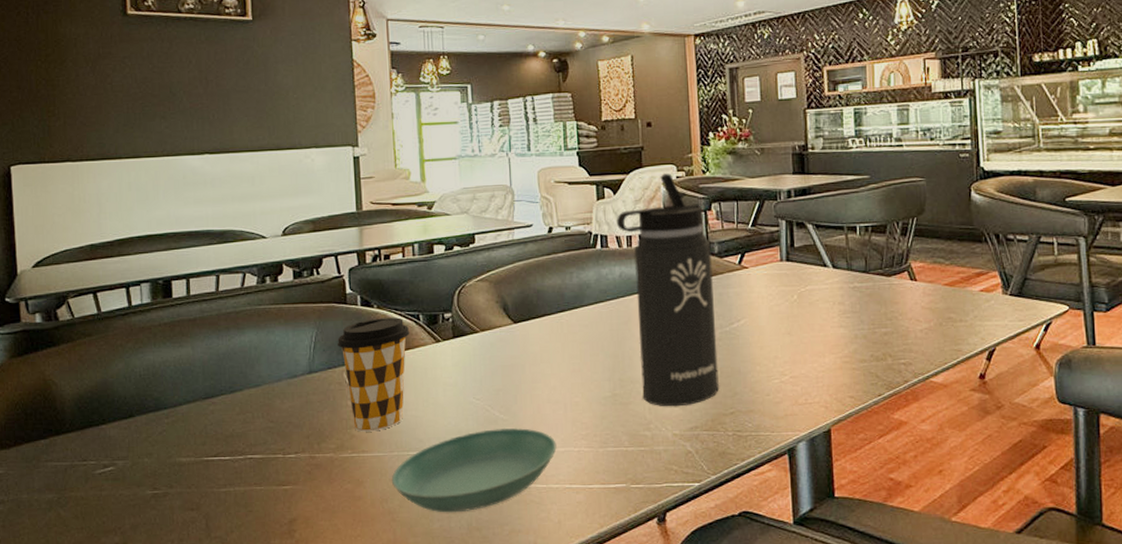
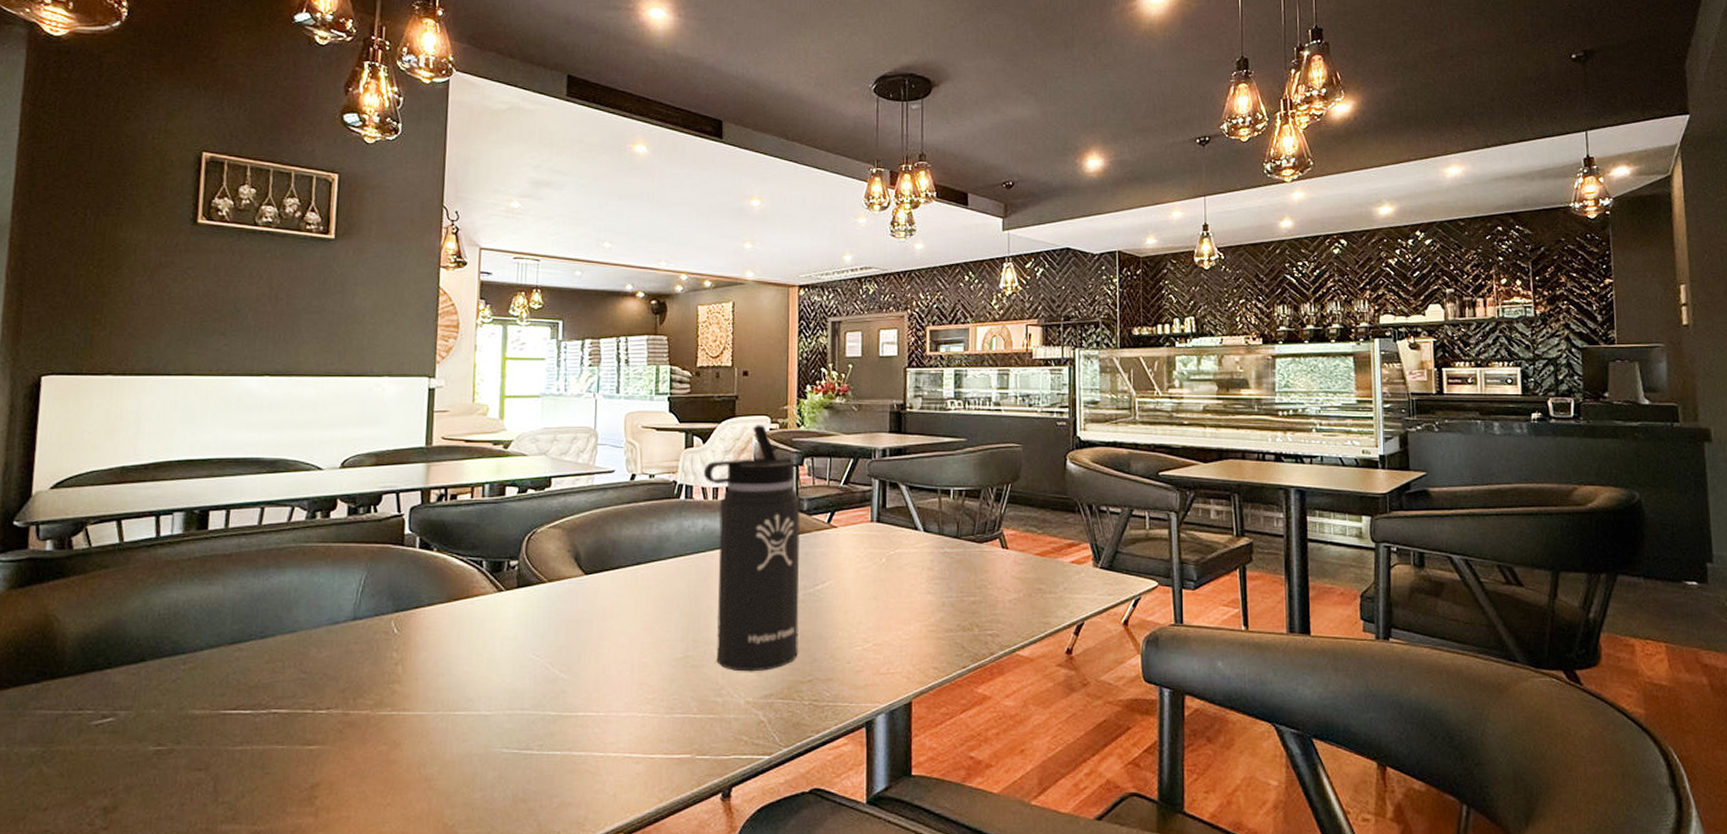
coffee cup: present [337,317,410,432] -> none [389,563,471,688]
saucer: present [391,427,557,513] -> none [432,688,619,782]

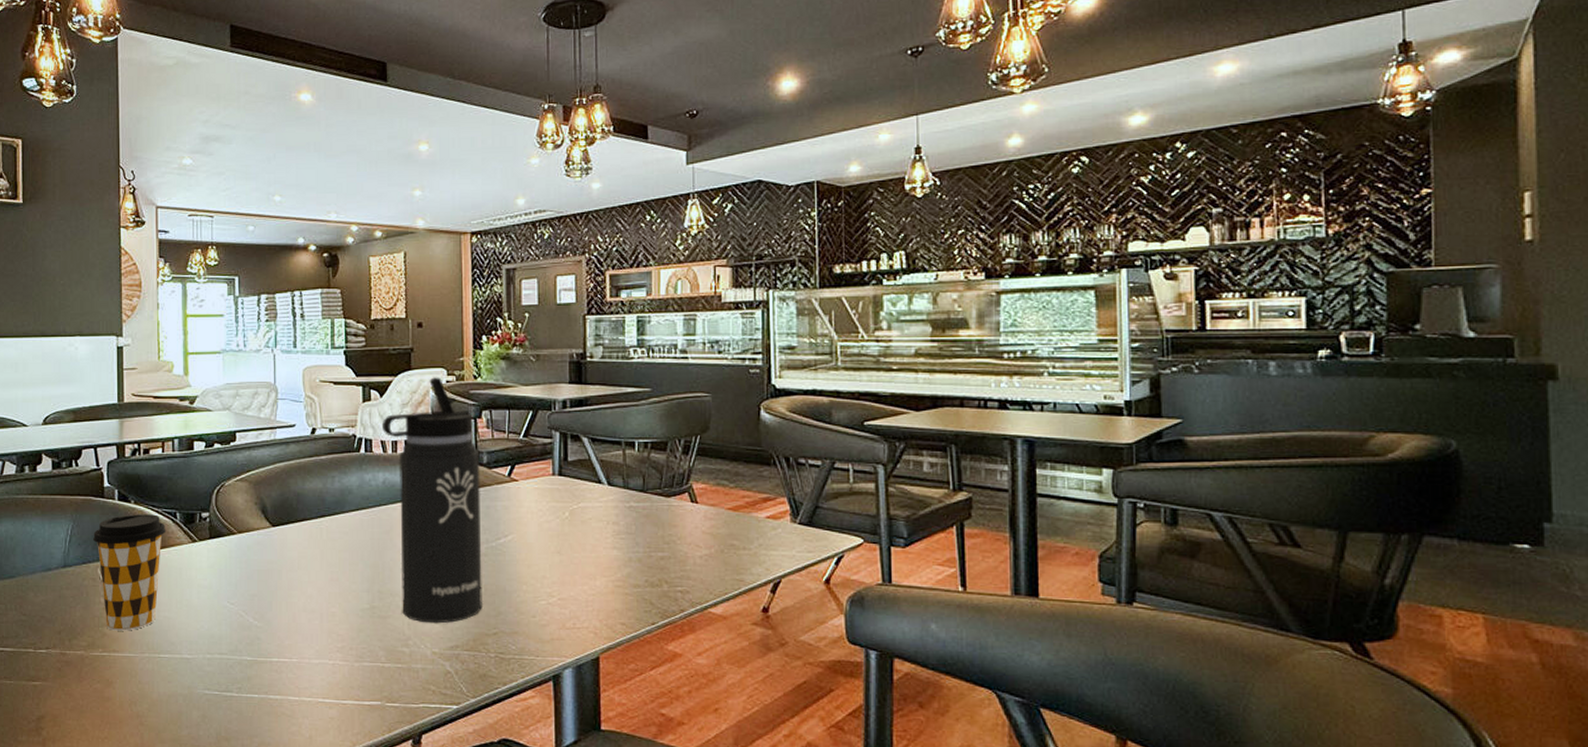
coffee cup: none [389,563,471,688] -> present [93,514,166,631]

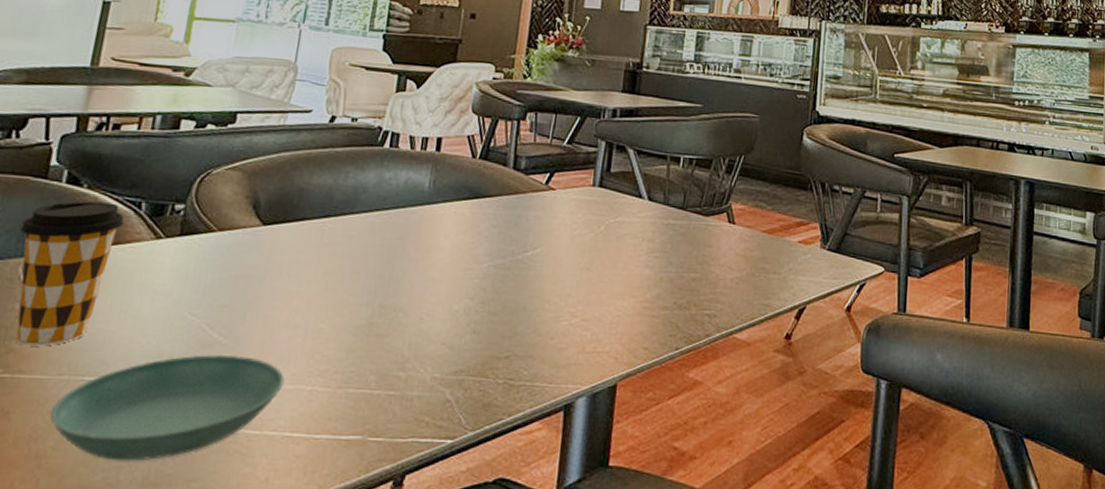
saucer: none [141,635,311,721] -> present [50,354,285,462]
thermos bottle: present [383,377,482,624] -> none [404,72,518,345]

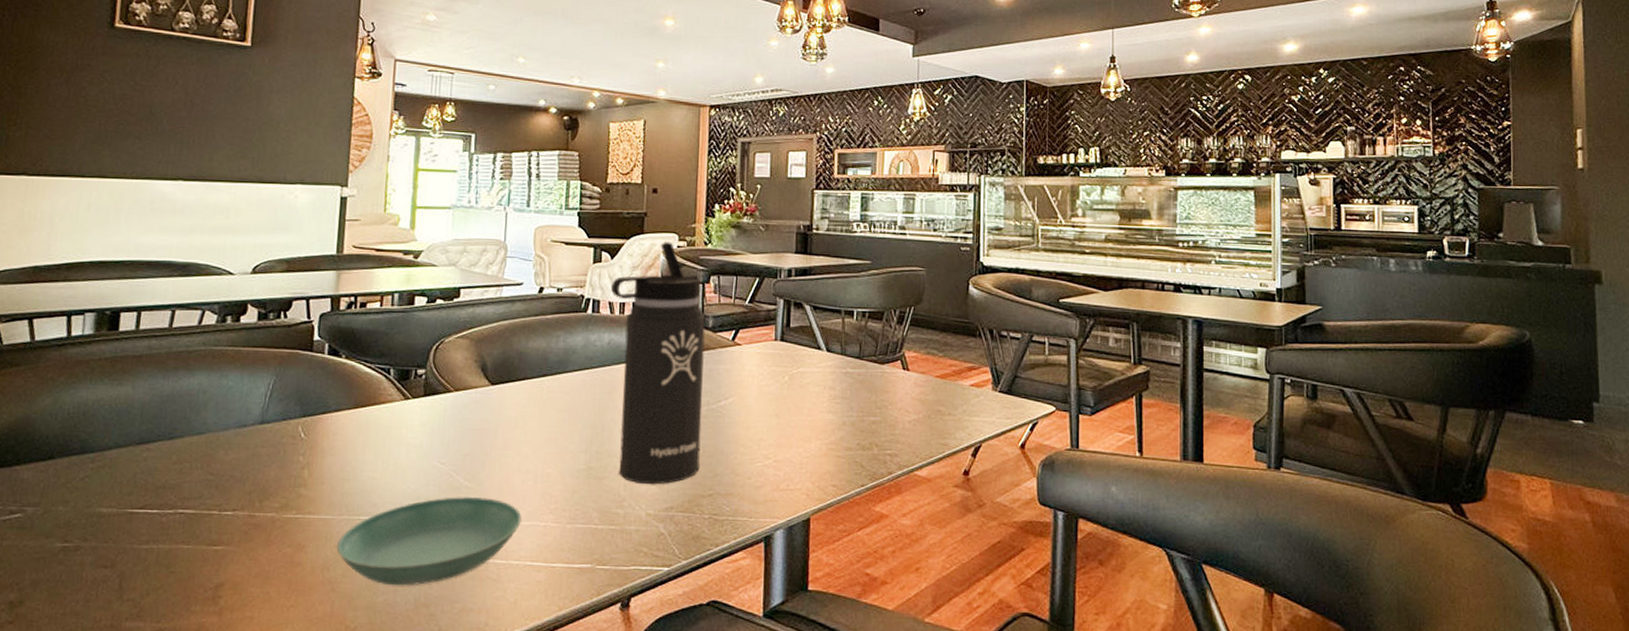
coffee cup: present [16,201,125,346] -> none [297,369,378,492]
thermos bottle: none [404,72,518,345] -> present [611,242,706,485]

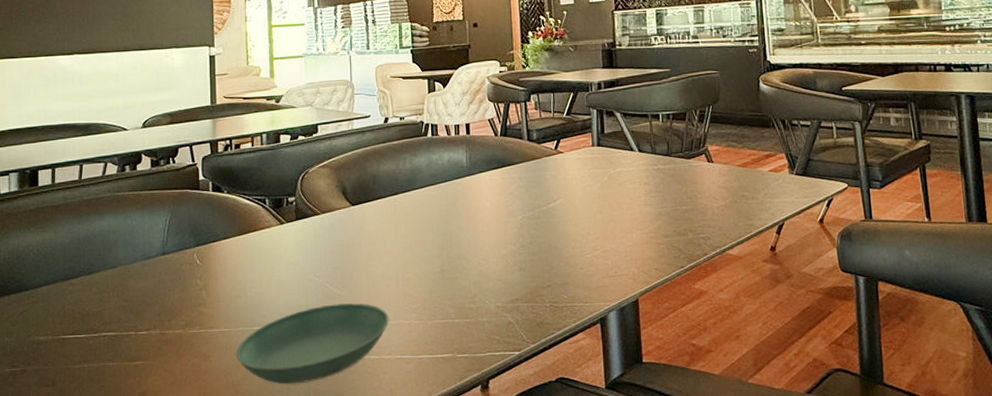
thermos bottle: present [611,242,706,485] -> none [446,68,537,281]

